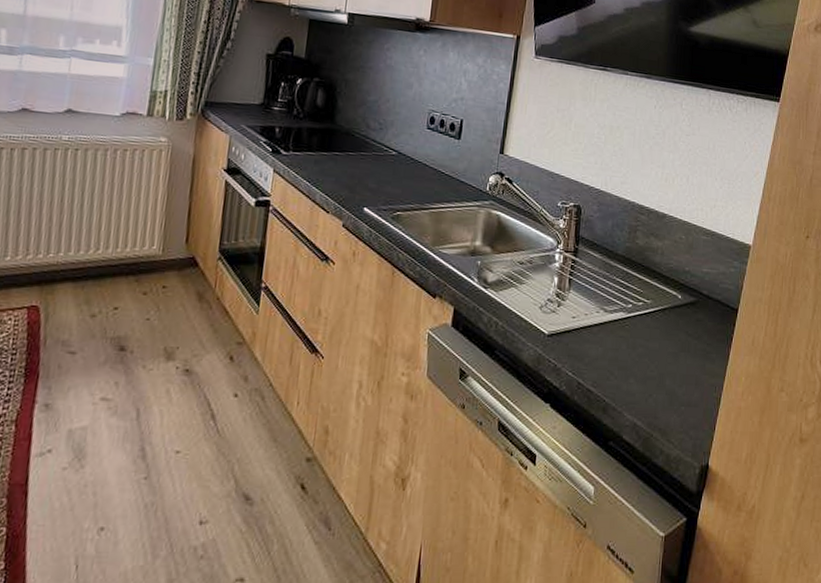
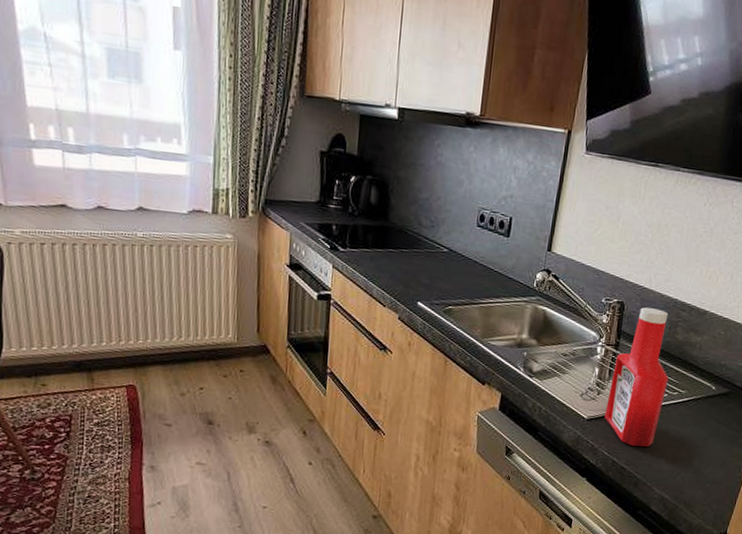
ketchup bottle: none [566,211,632,365] -> present [604,307,669,447]

